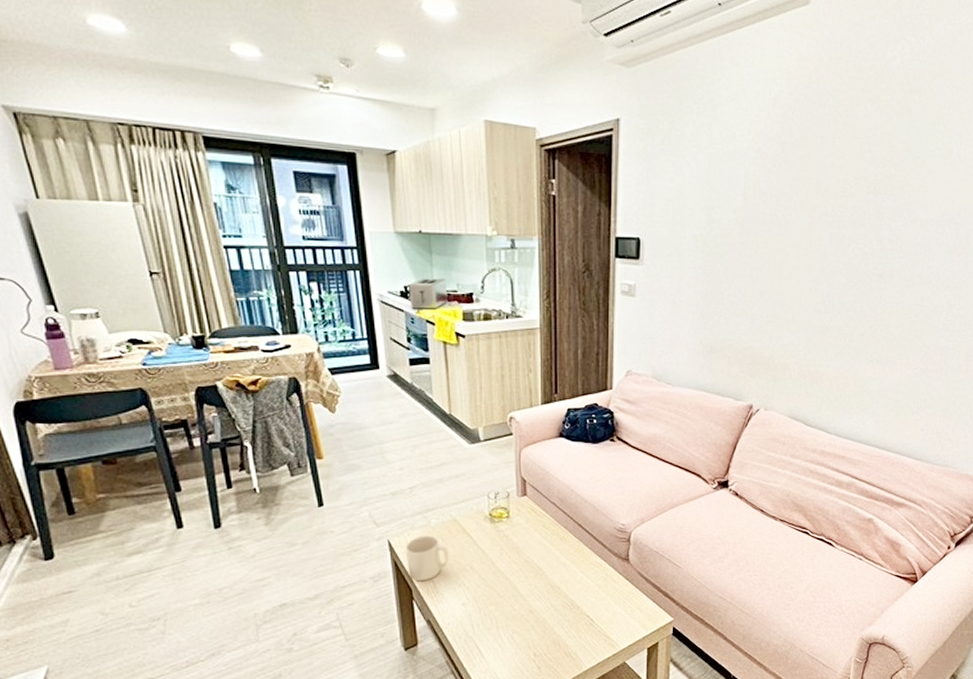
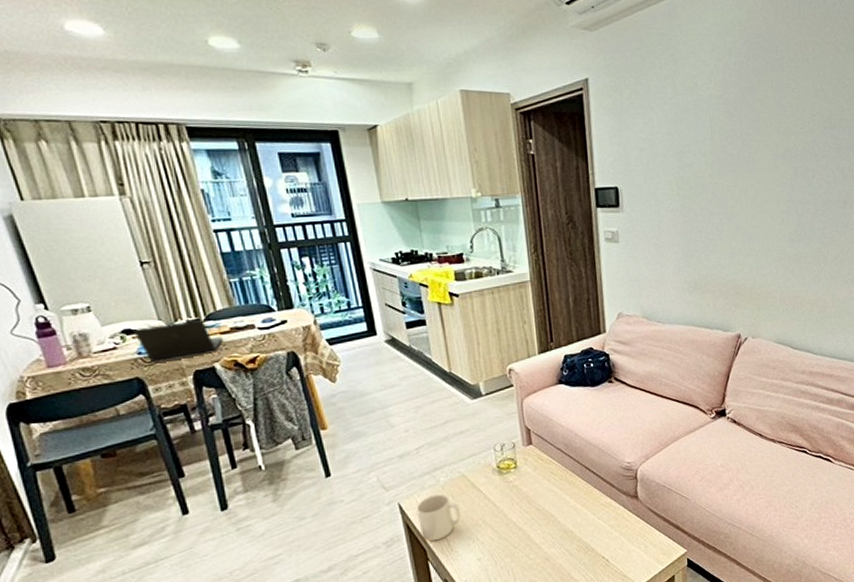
laptop: none [138,336,226,374] -> present [132,320,222,362]
toaster: present [409,278,448,311] -> none [400,242,439,275]

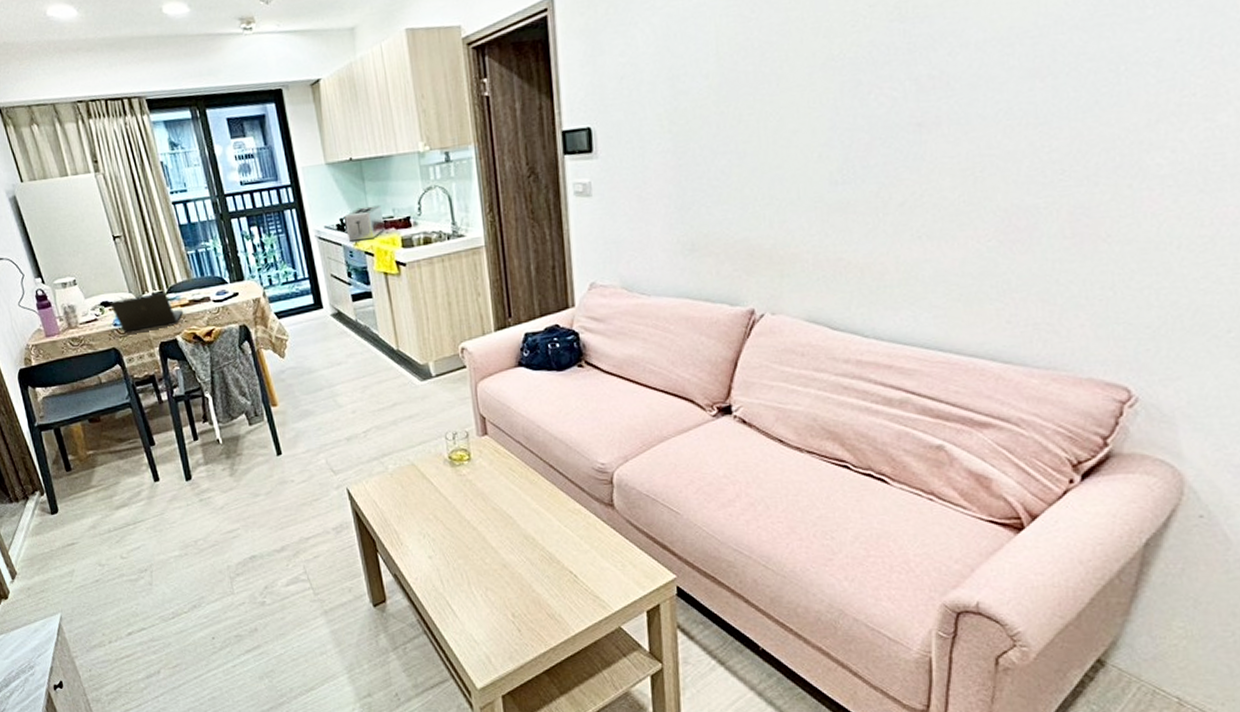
toaster: none [400,242,439,275] -> present [344,205,385,243]
mug: present [416,494,461,542] -> none [365,482,410,532]

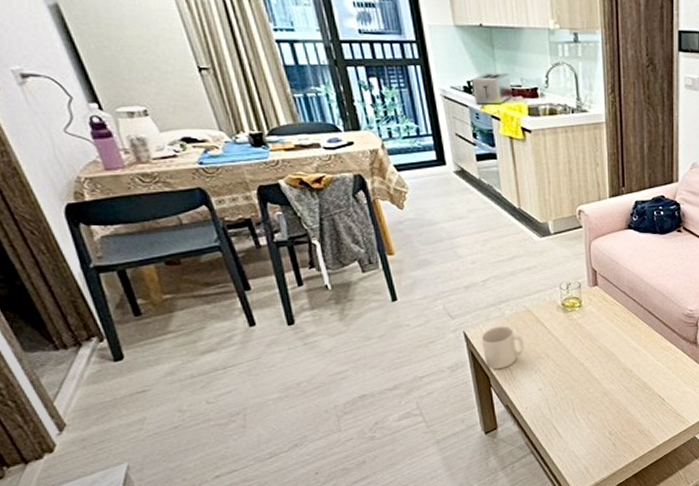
laptop: present [109,292,183,333] -> none [192,134,287,173]
mug: none [365,482,410,532] -> present [481,326,524,370]

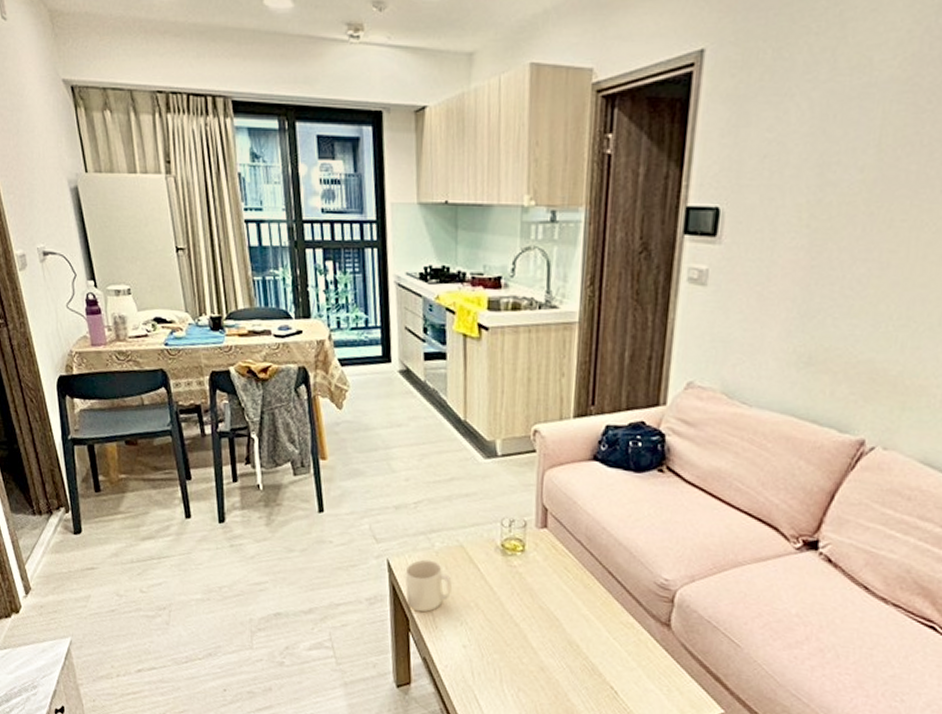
toaster: present [472,73,512,106] -> none [429,258,473,297]

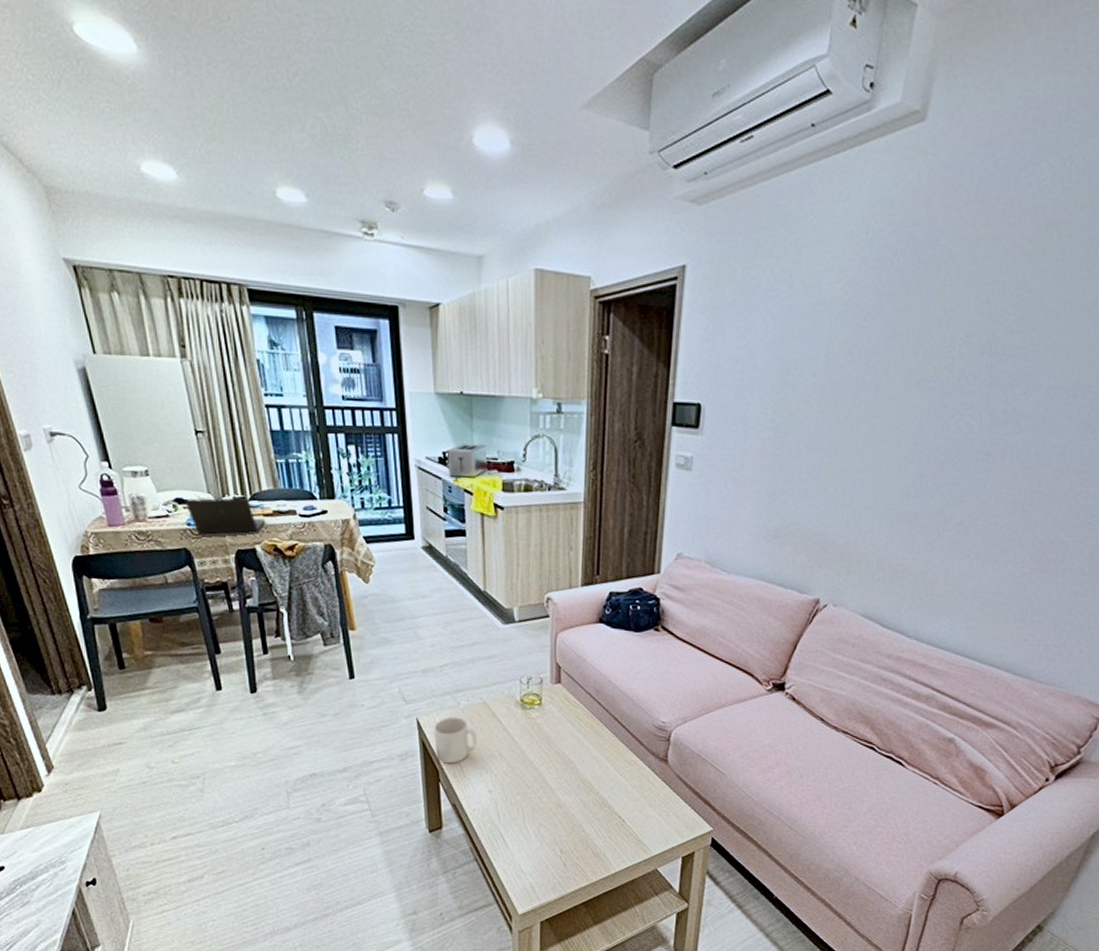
laptop: none [162,317,240,355] -> present [184,498,265,535]
toaster: none [429,258,473,297] -> present [447,443,488,479]

